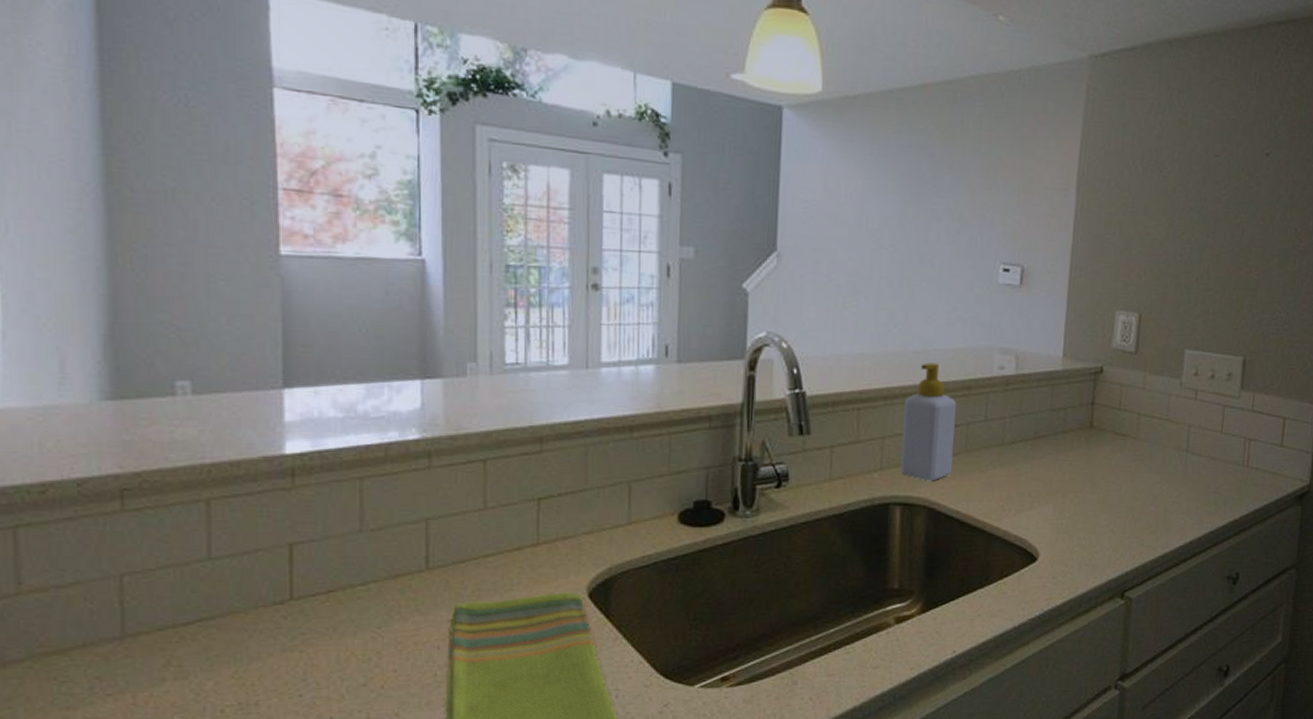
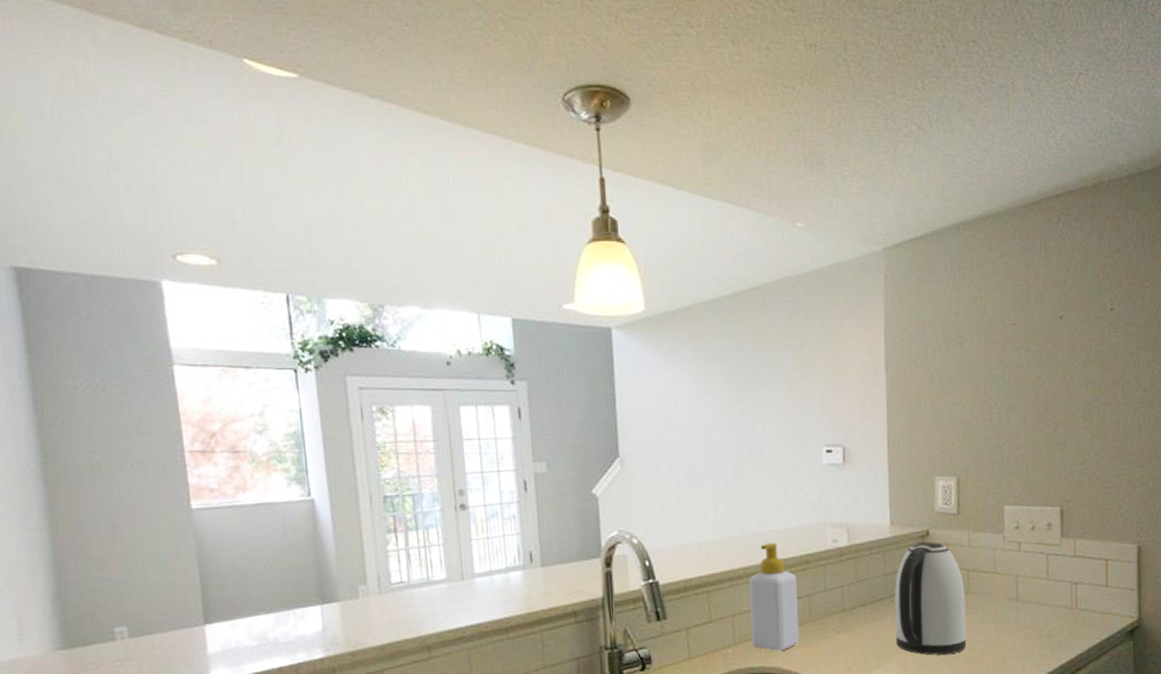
kettle: none [1054,379,1134,502] -> present [895,542,967,655]

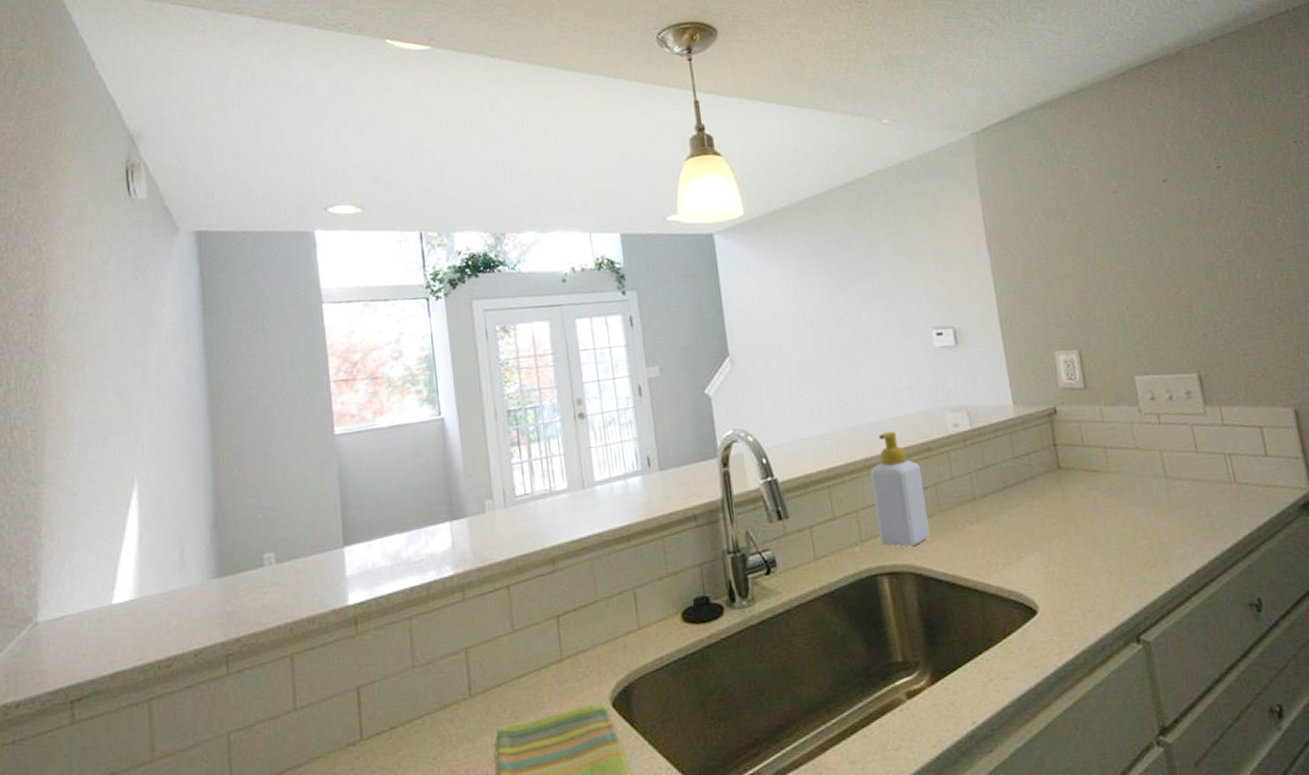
kettle: present [895,542,967,655] -> none [1026,420,1116,544]

